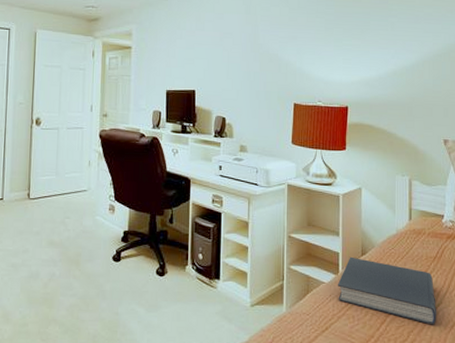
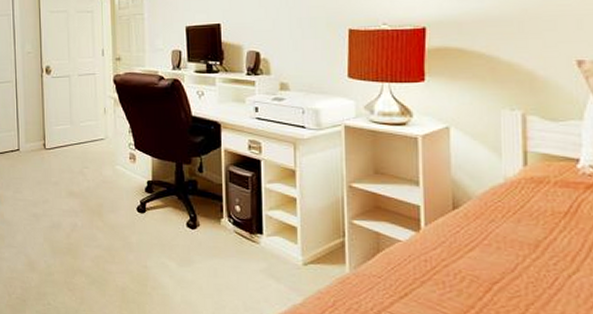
book: present [337,256,437,325] -> none [418,210,572,298]

